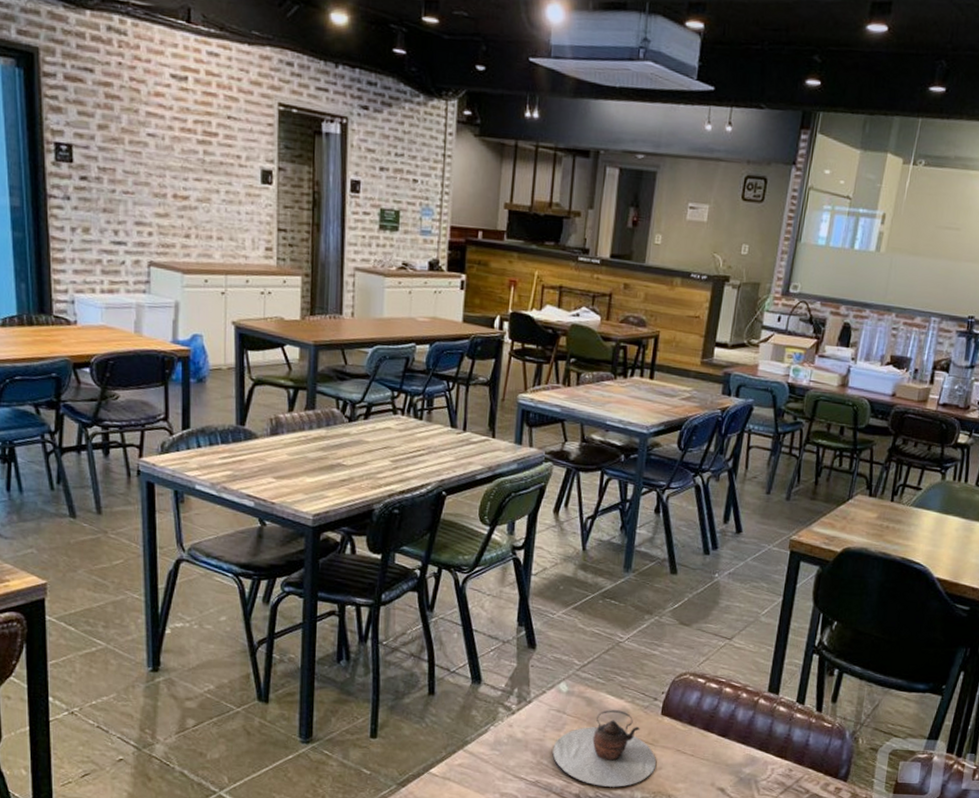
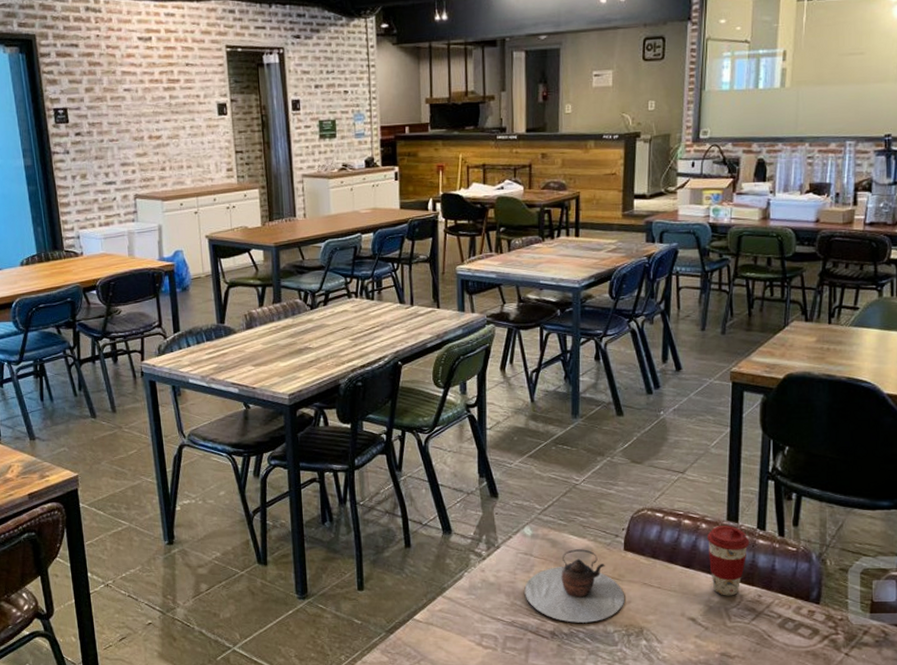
coffee cup: none [745,696,788,769] -> present [706,526,750,596]

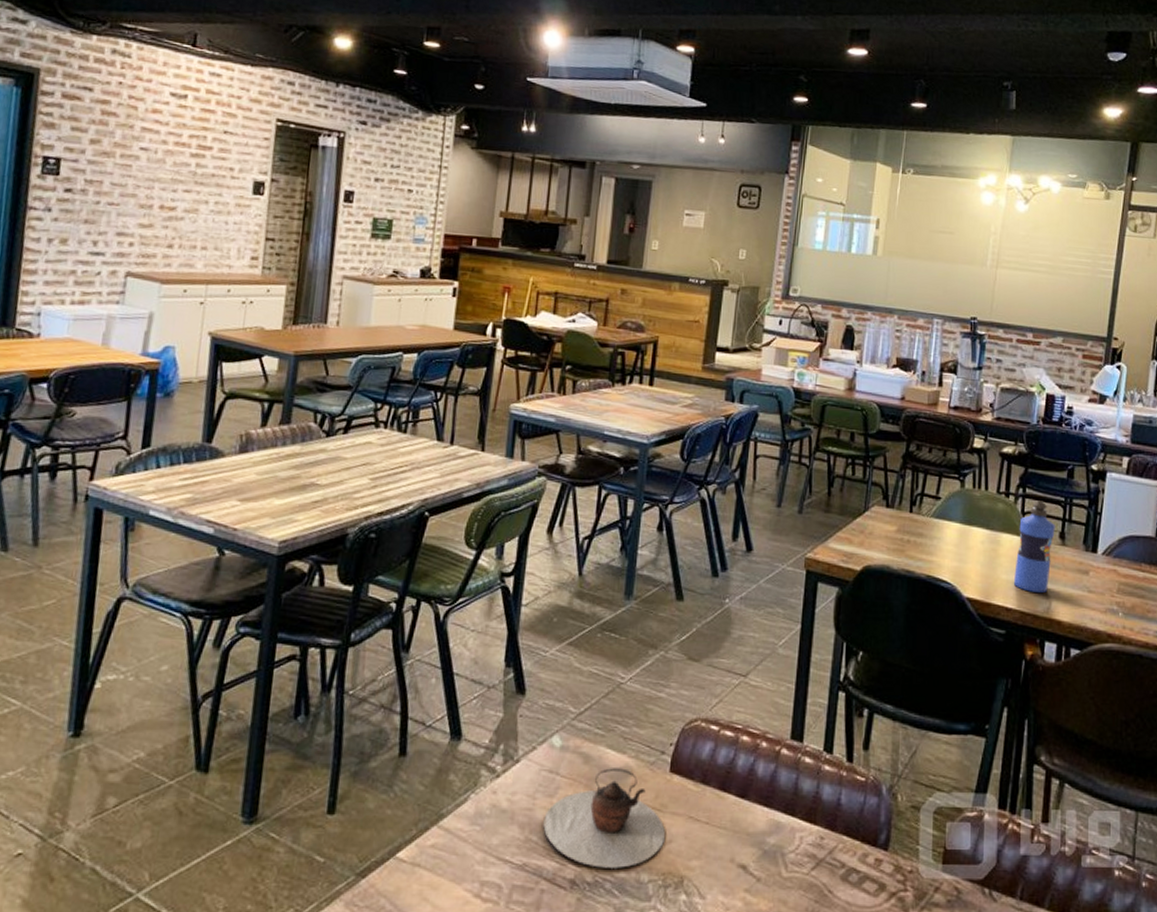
coffee cup: present [706,526,750,596] -> none [766,745,815,837]

